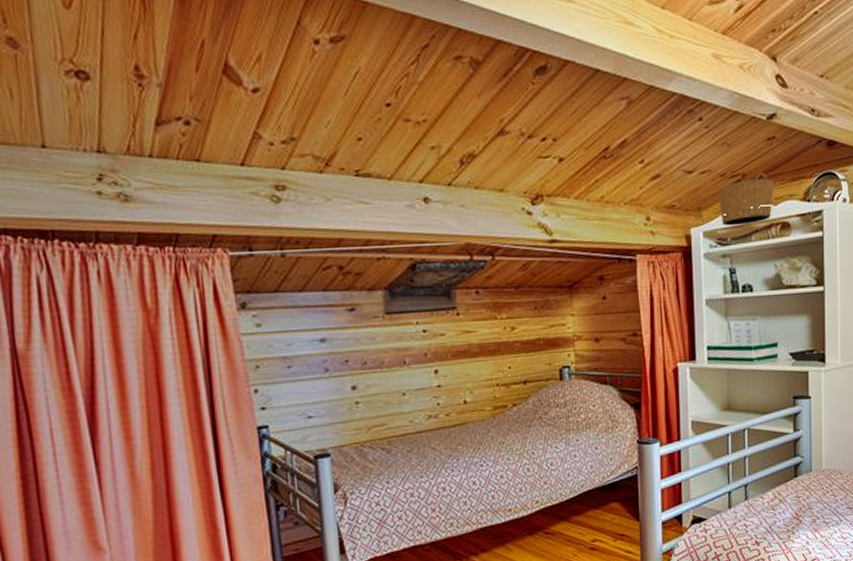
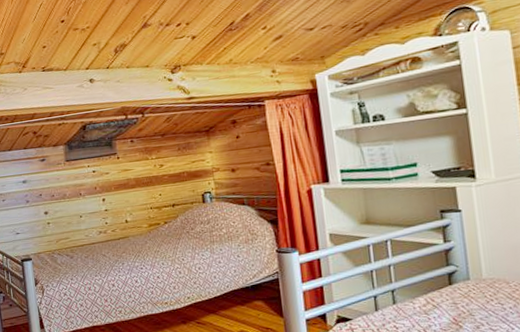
basket: present [717,172,774,226] -> none [340,18,400,68]

